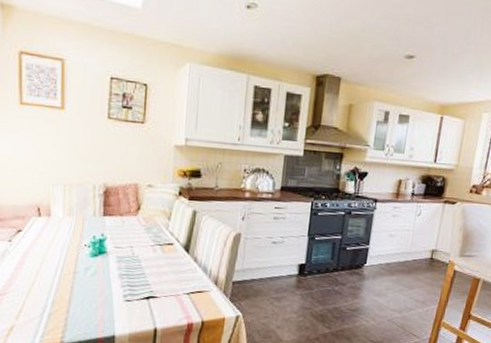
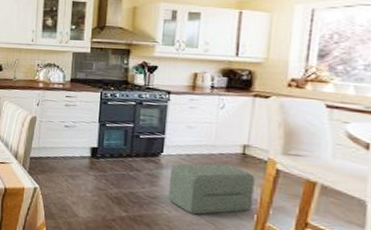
pouf: none [367,269,438,321] -> present [168,163,255,215]

